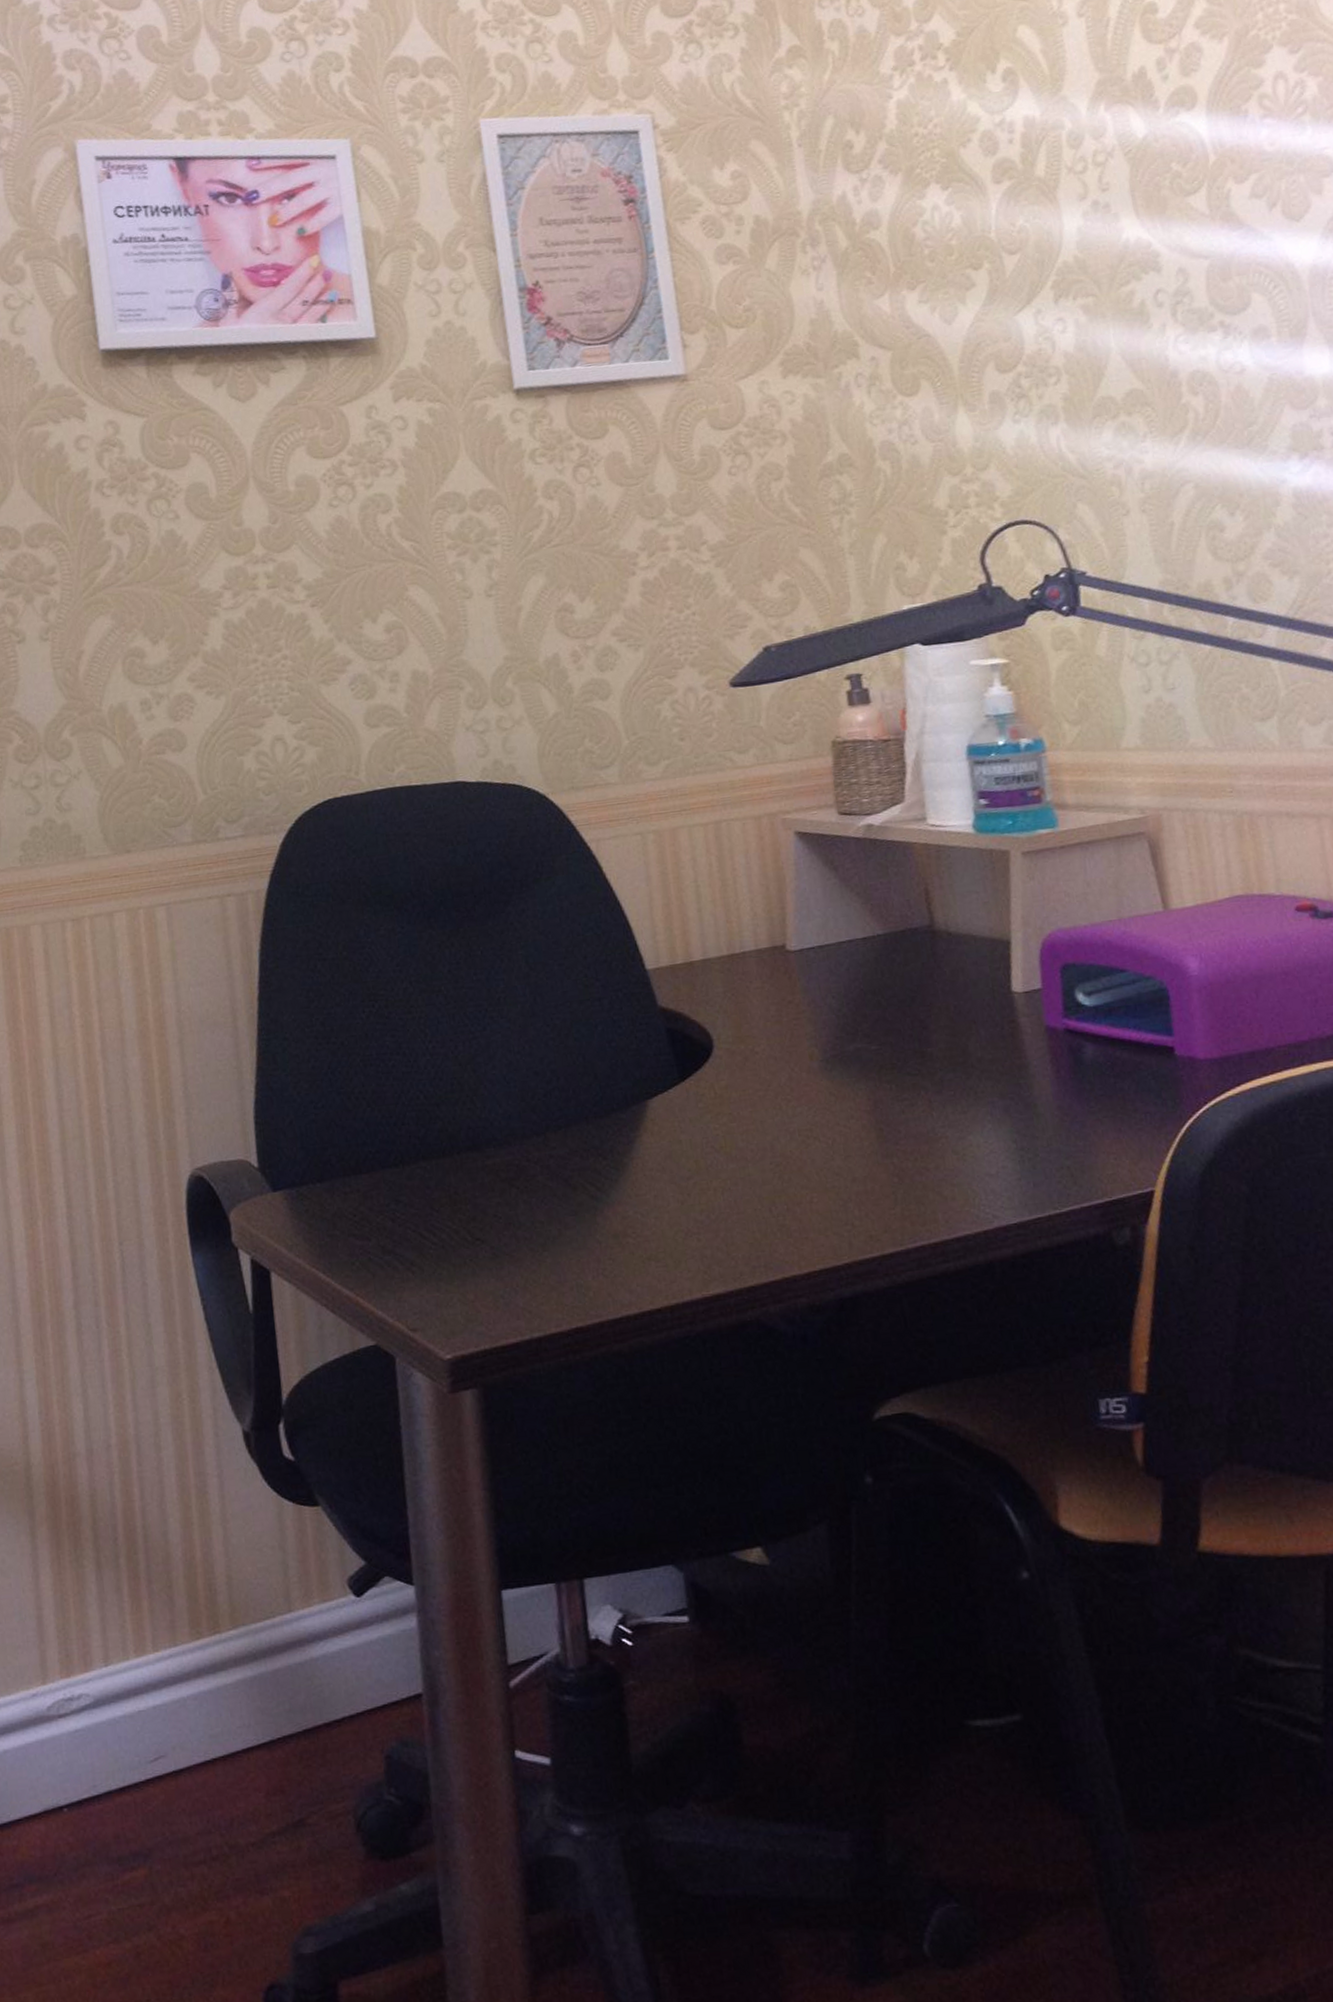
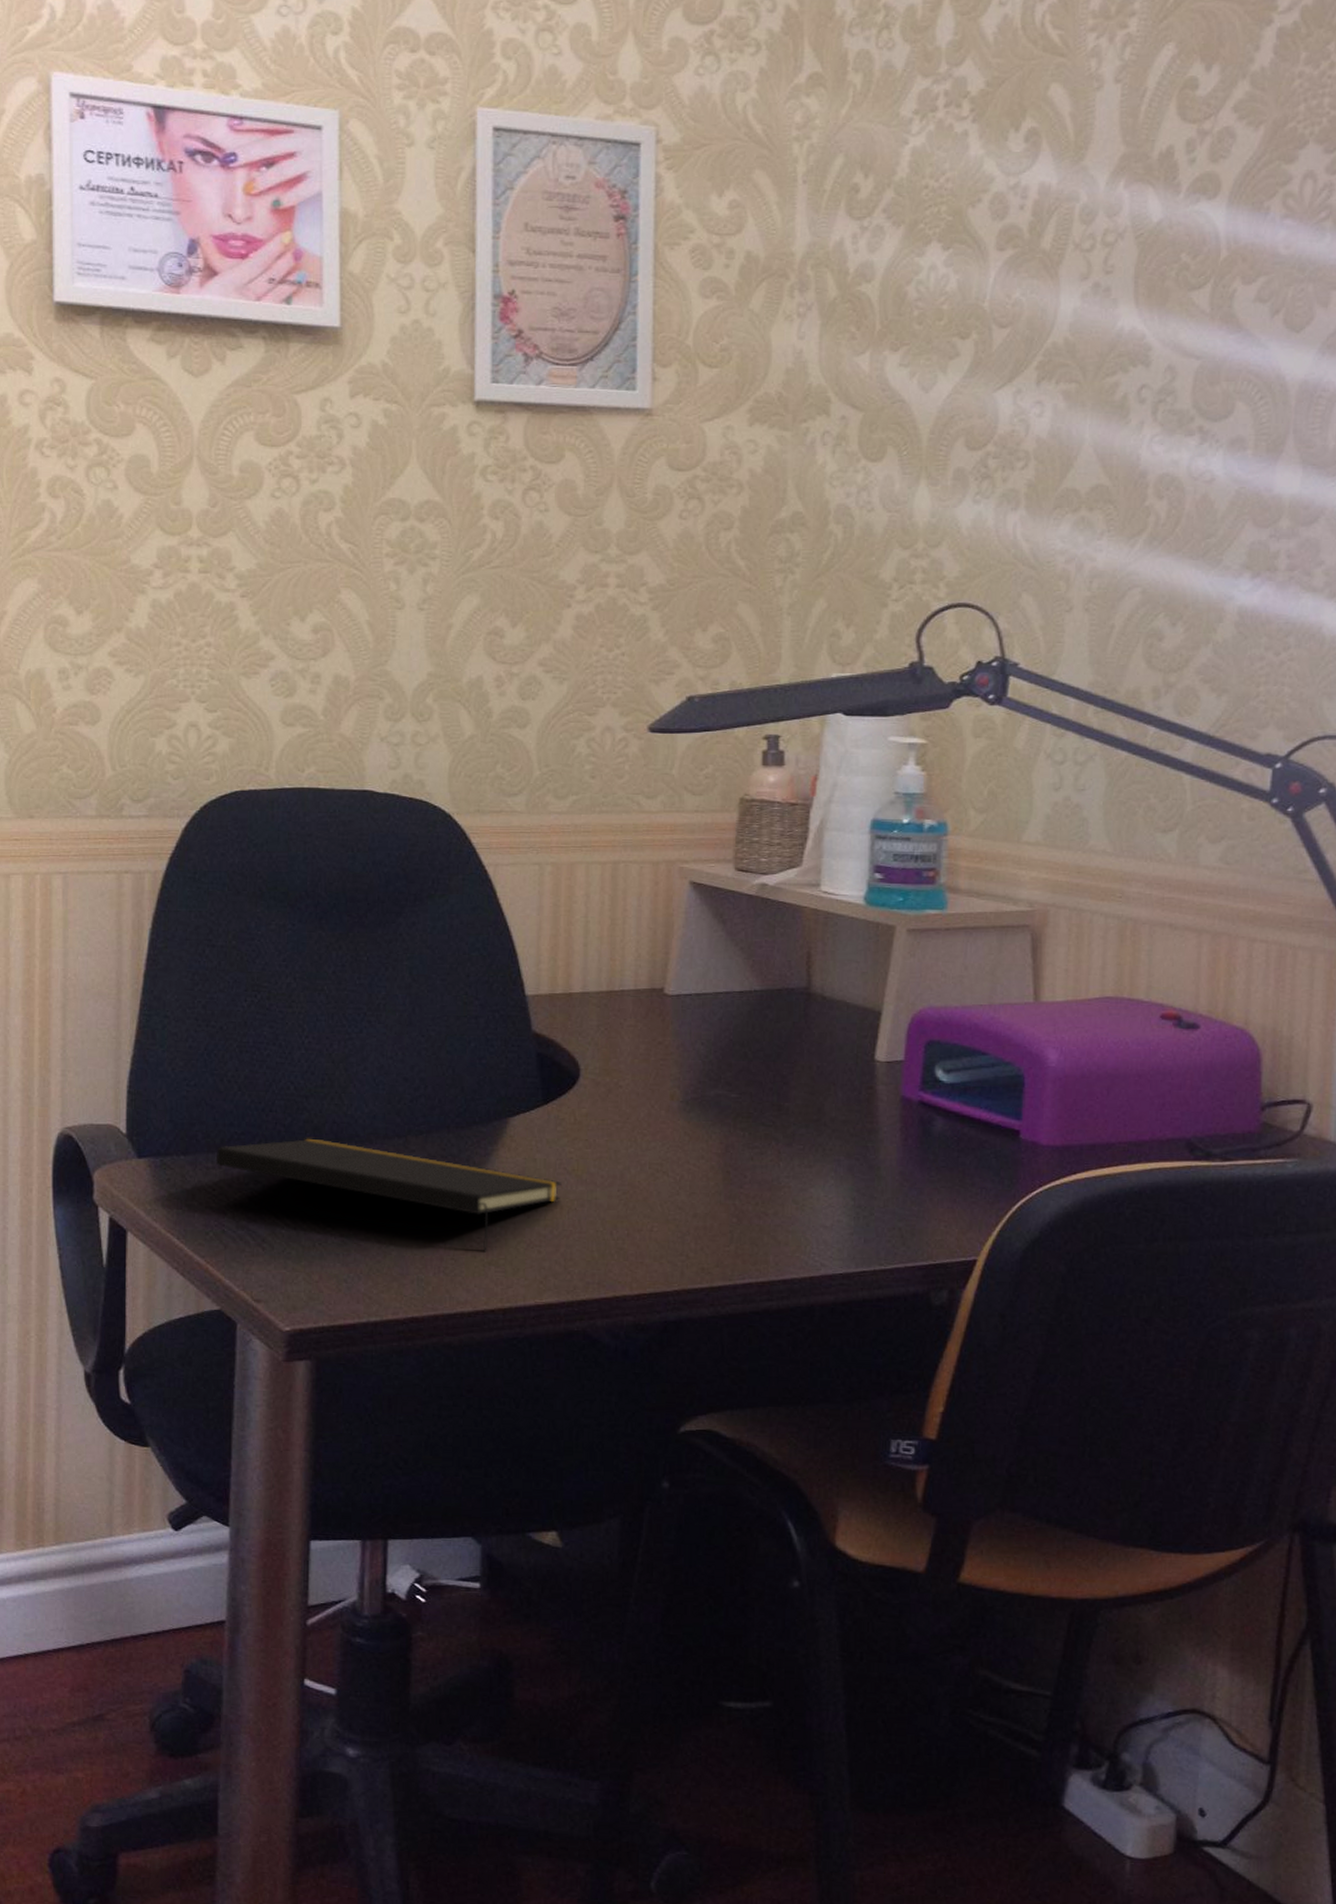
notepad: none [353,1147,712,1248] -> present [215,1138,562,1253]

